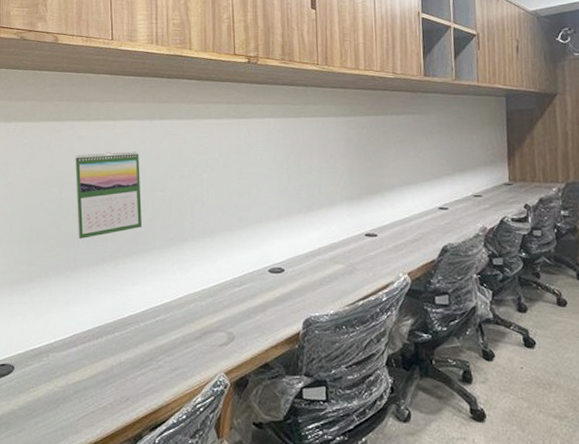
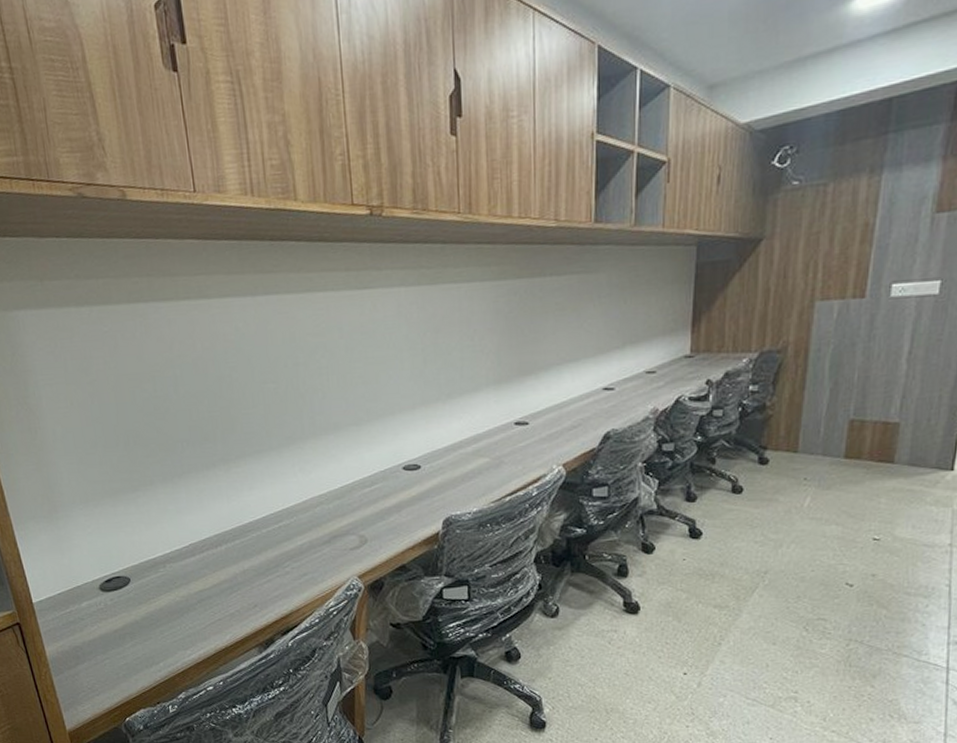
calendar: present [75,151,142,239] -> none [167,336,254,441]

